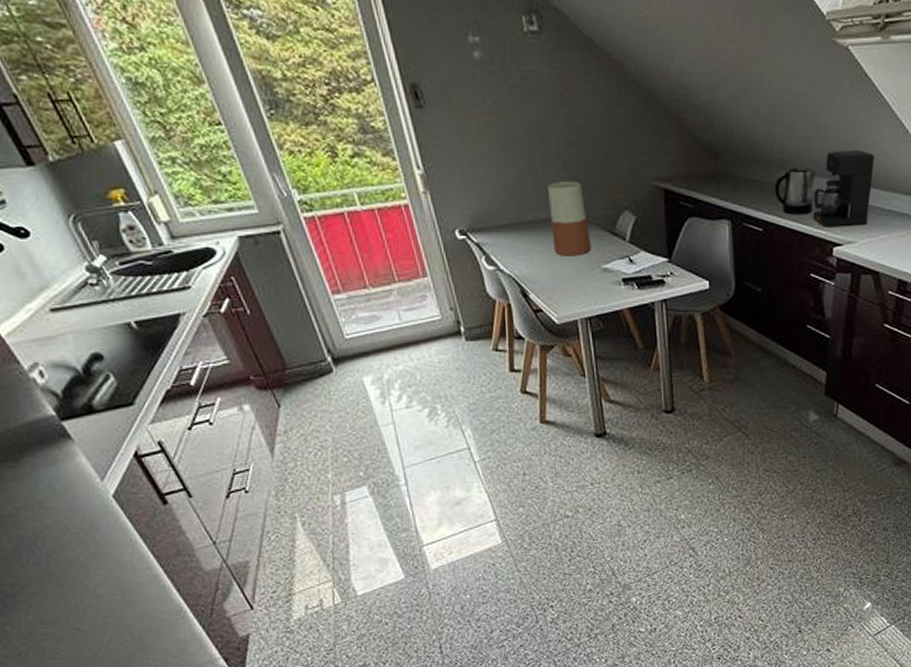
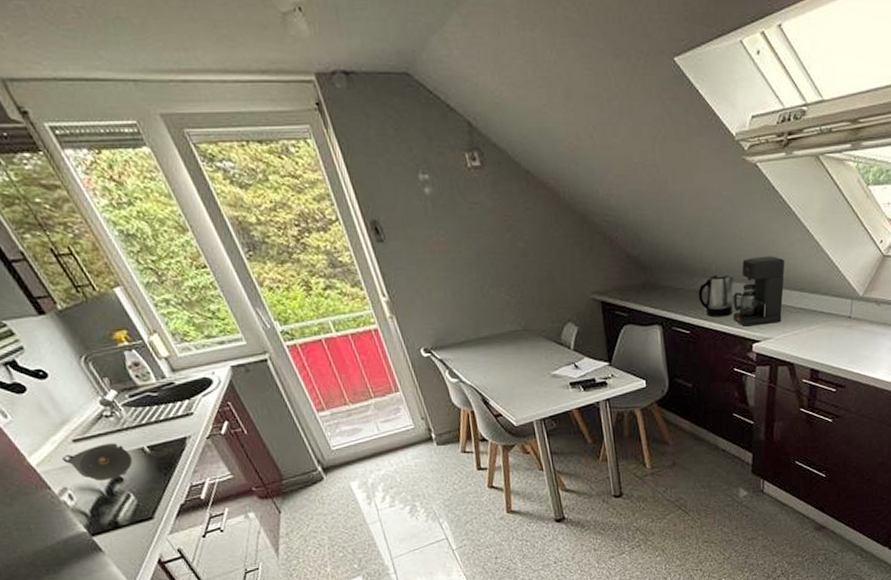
cooking pot: none [36,315,117,357] -> present [62,443,133,481]
vase: present [547,180,592,256] -> none [498,298,541,366]

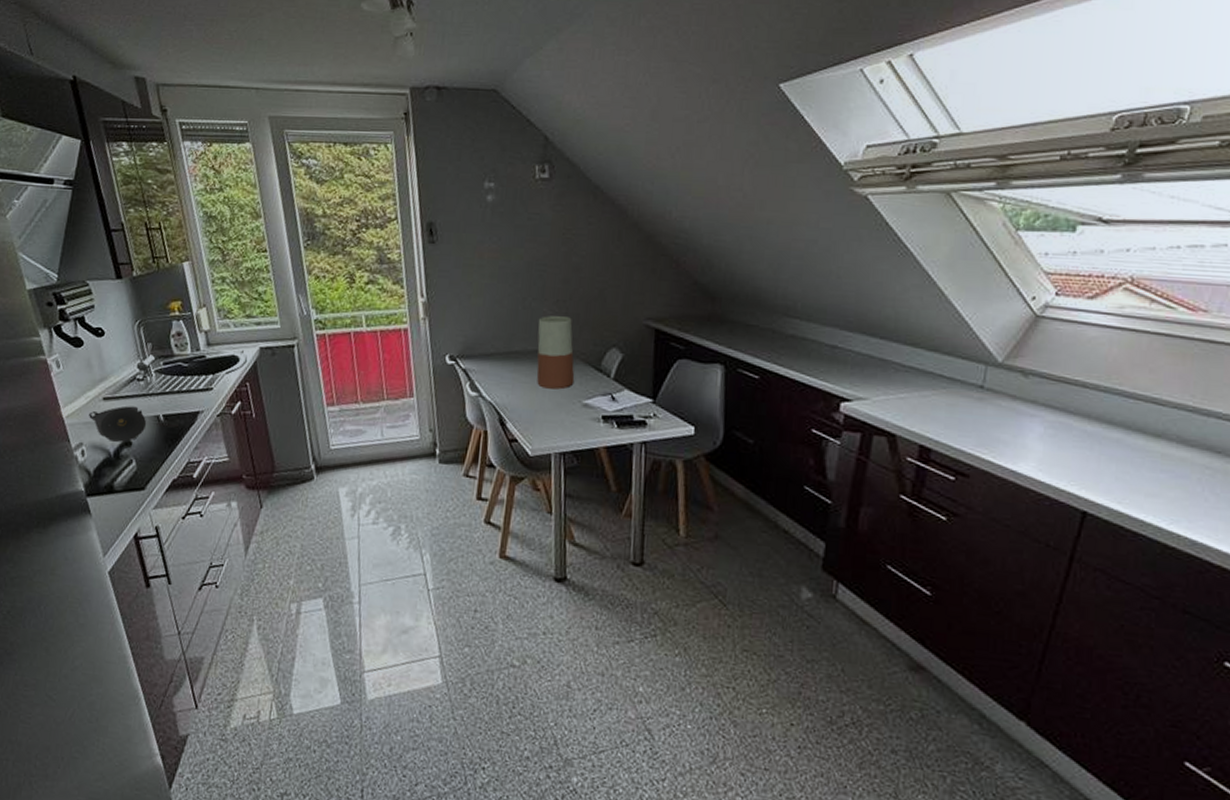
vase: none [498,298,541,366] -> present [536,315,575,390]
kettle: present [698,273,734,318] -> none [775,313,825,365]
coffee maker: present [733,256,785,327] -> none [818,299,895,382]

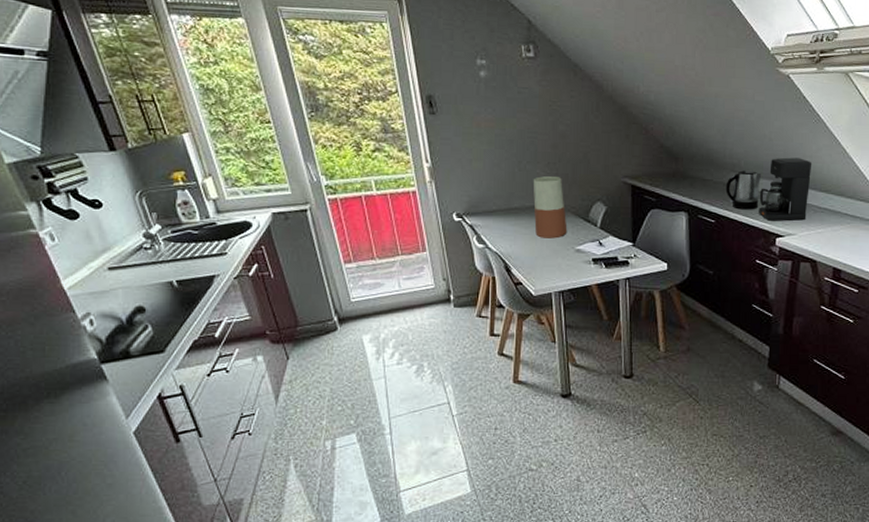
cooking pot: present [89,406,147,442] -> none [94,274,160,309]
kettle: none [775,313,825,365] -> present [725,169,762,210]
coffee maker: none [818,299,895,382] -> present [759,157,812,221]

